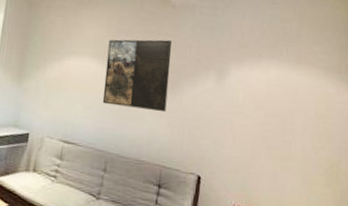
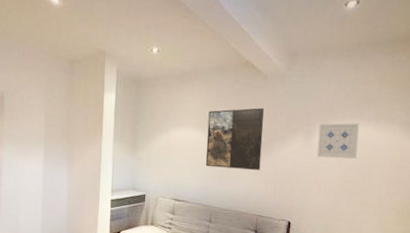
wall art: none [230,62,279,105] -> present [316,123,360,159]

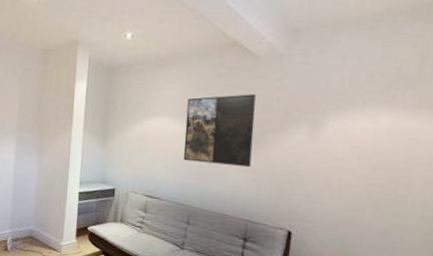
wall art: present [316,123,360,159] -> none [327,111,391,157]

